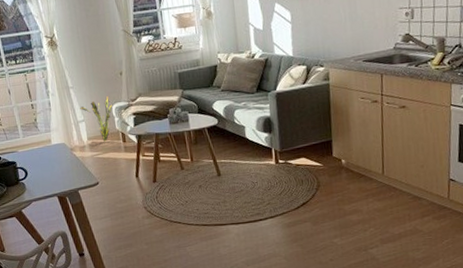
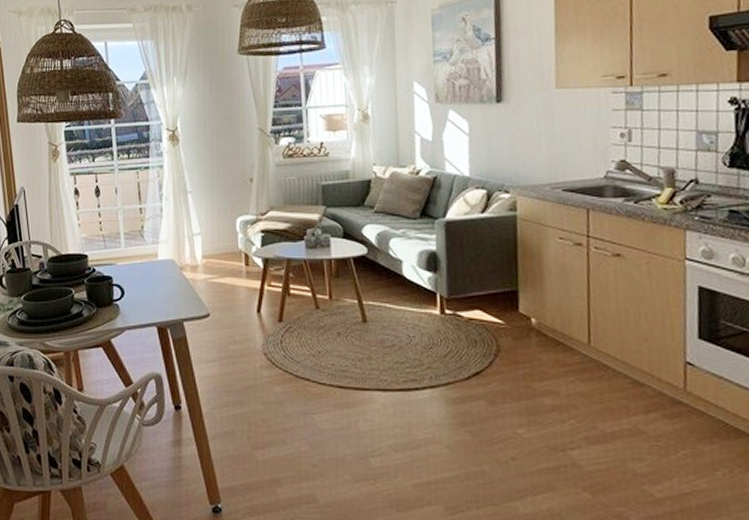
decorative plant: present [80,95,113,142] -> none [197,205,237,263]

